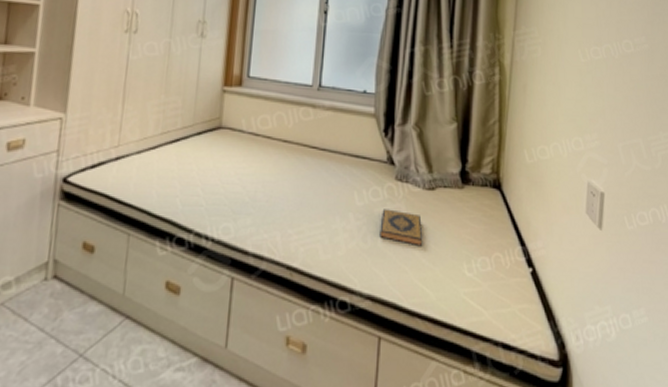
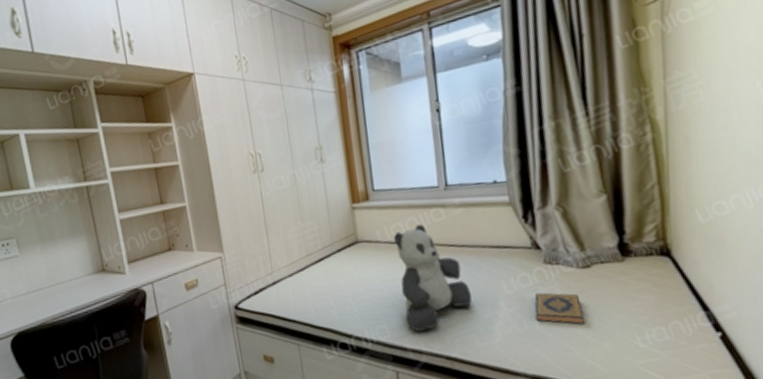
teddy bear: none [253,120,325,235] -> present [394,224,472,332]

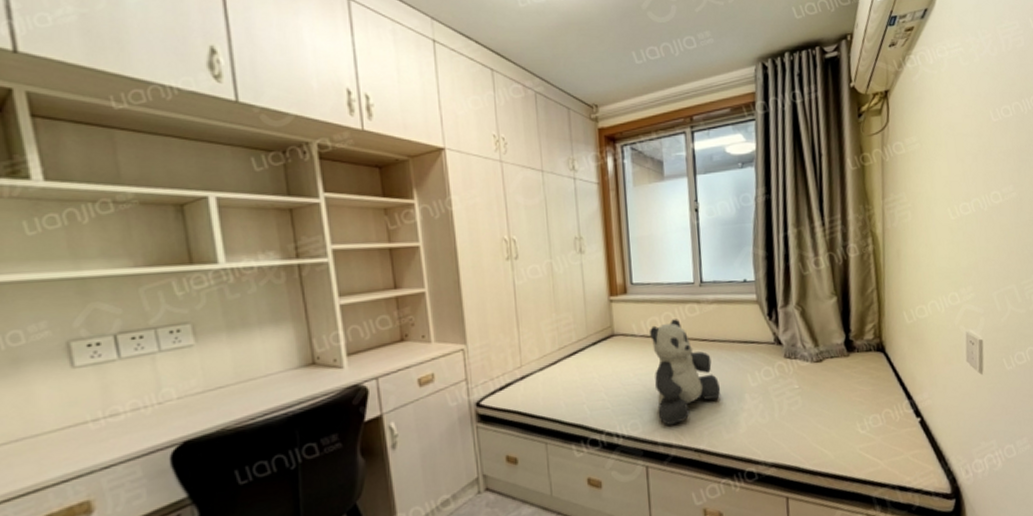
hardback book: present [534,292,586,325] -> none [775,385,817,415]

